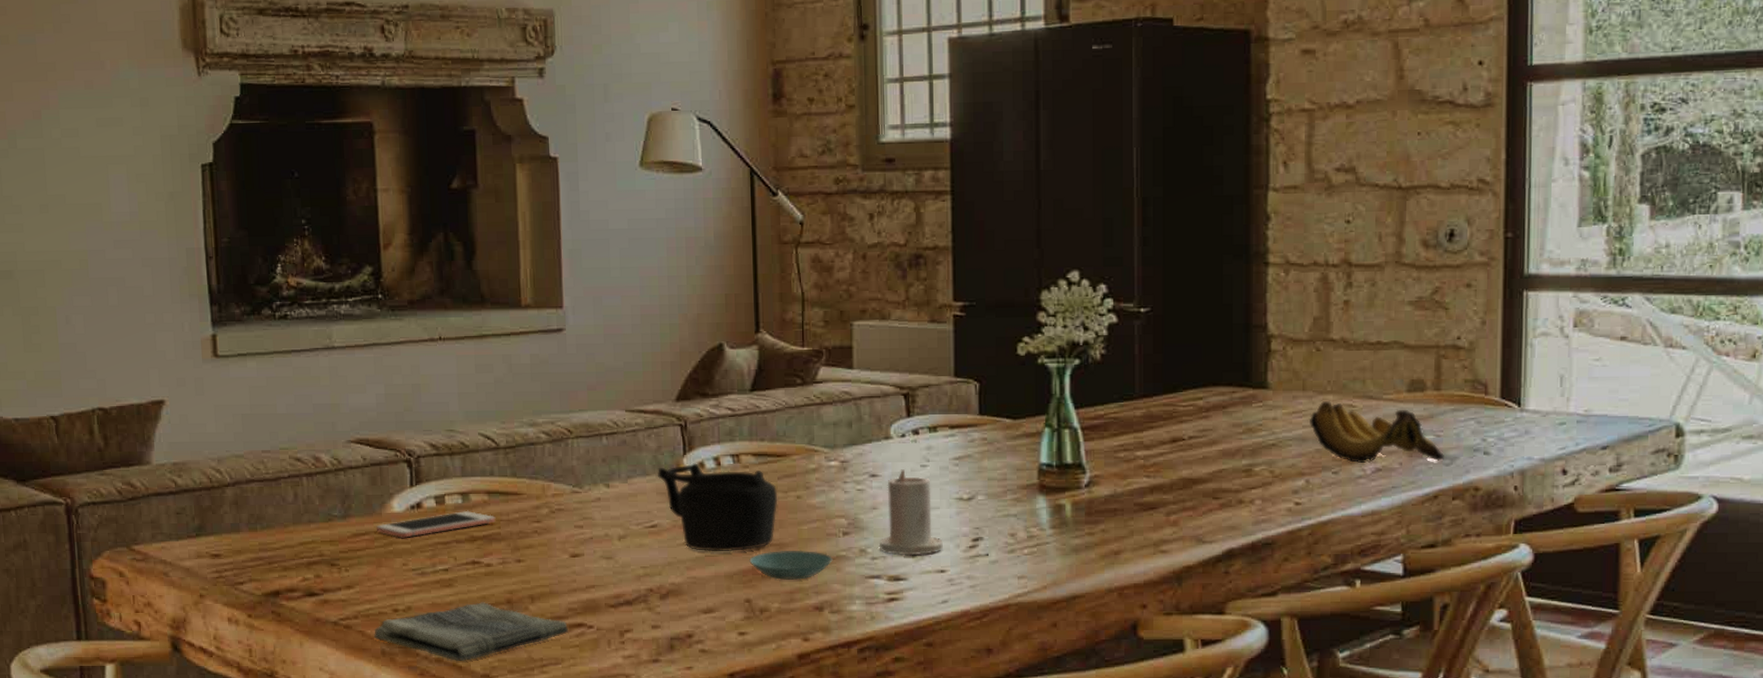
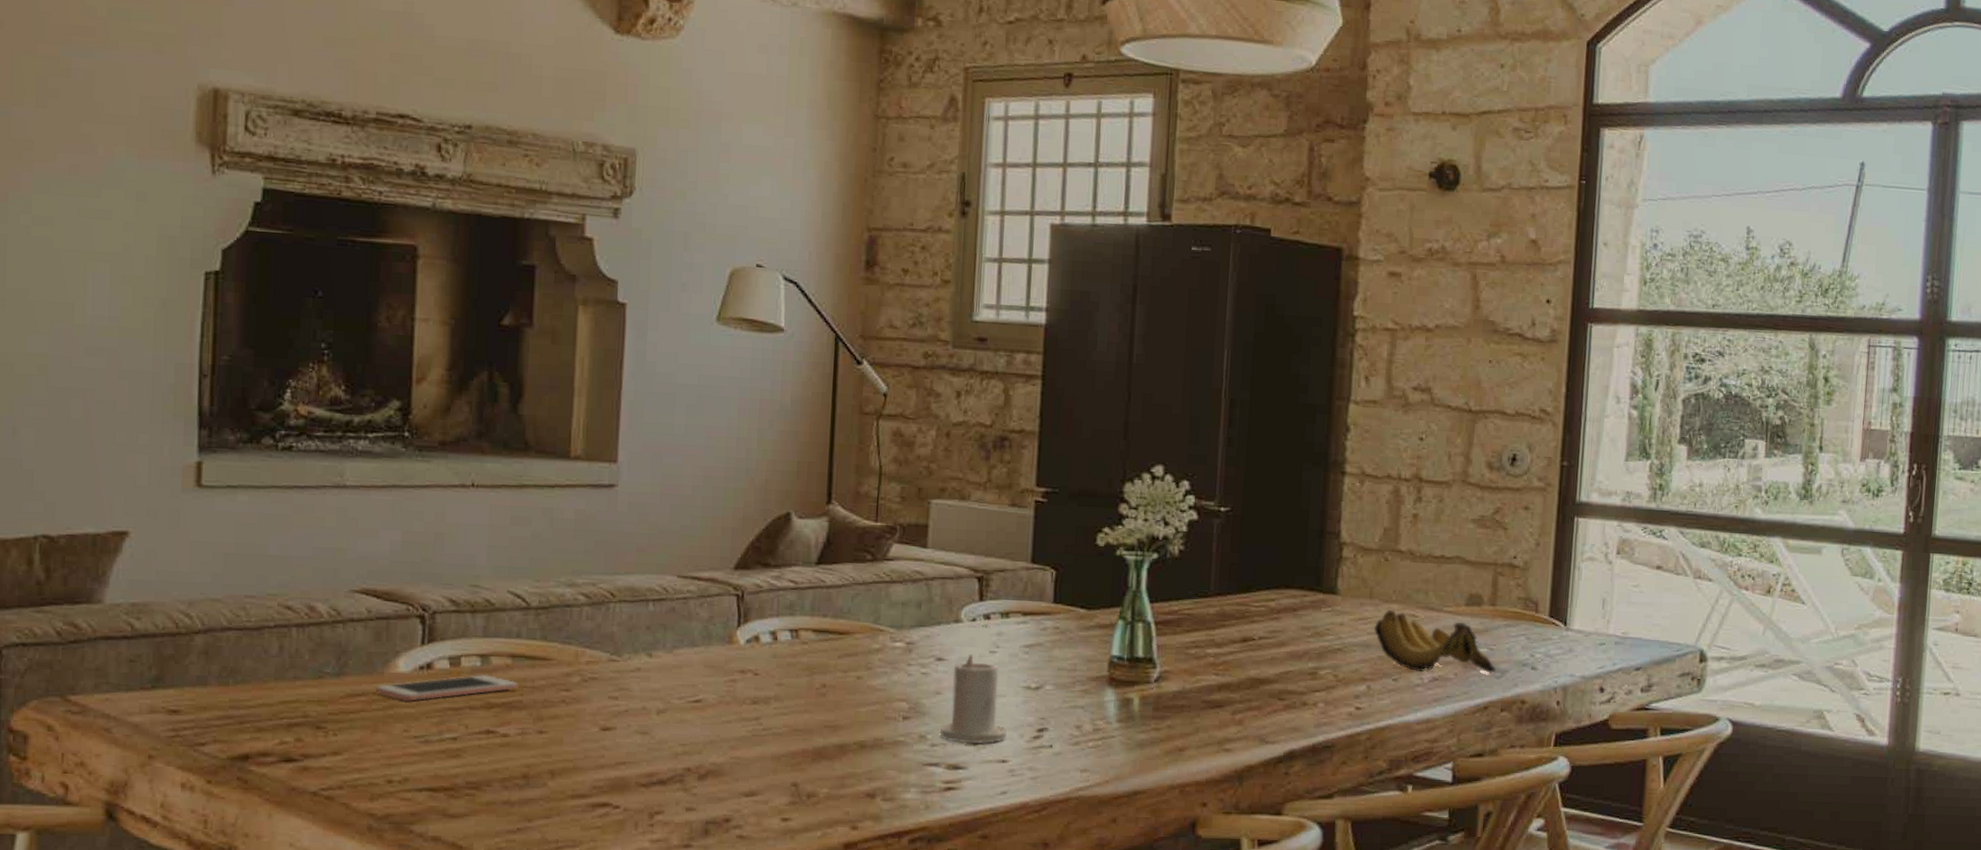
dish towel: present [374,602,569,662] -> none [360,776,592,841]
teapot: present [657,463,778,552] -> none [706,636,837,732]
saucer: present [749,550,833,580] -> none [800,733,890,764]

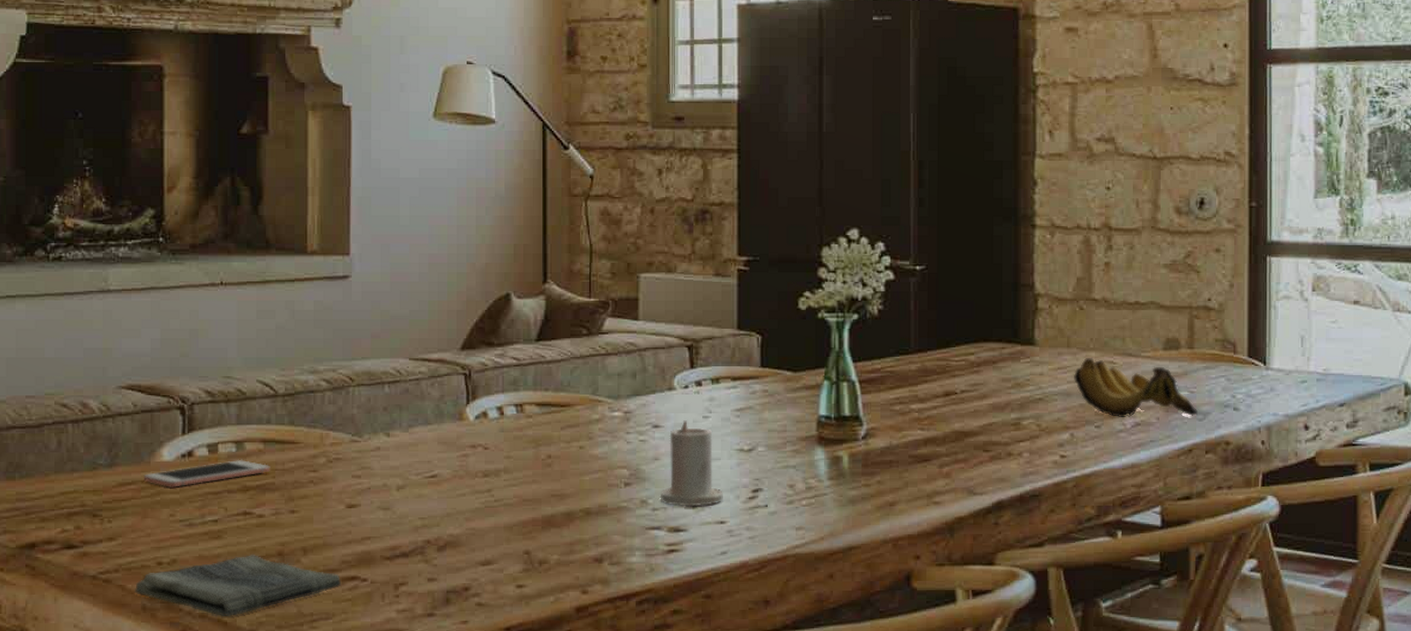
dish towel: none [360,776,592,841] -> present [135,555,342,617]

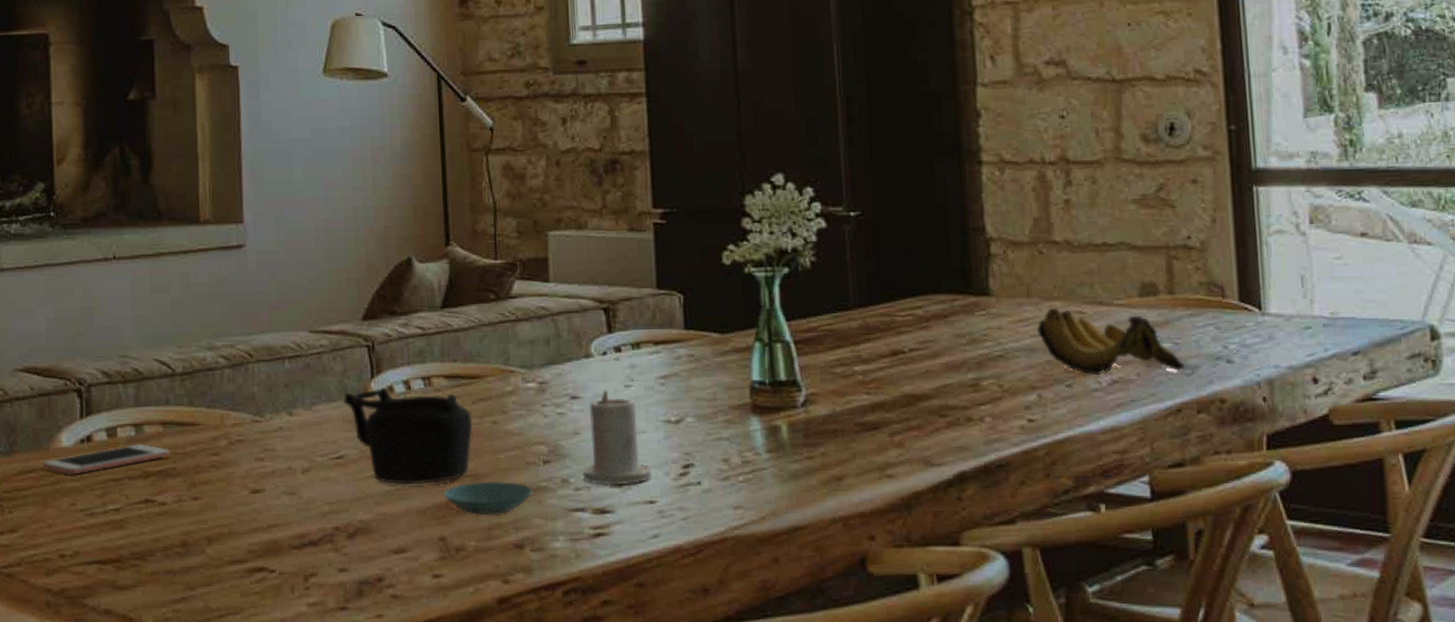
dish towel: present [135,555,342,617] -> none [38,545,249,613]
teapot: none [439,412,561,503] -> present [343,387,473,485]
saucer: none [530,500,614,531] -> present [443,481,533,515]

